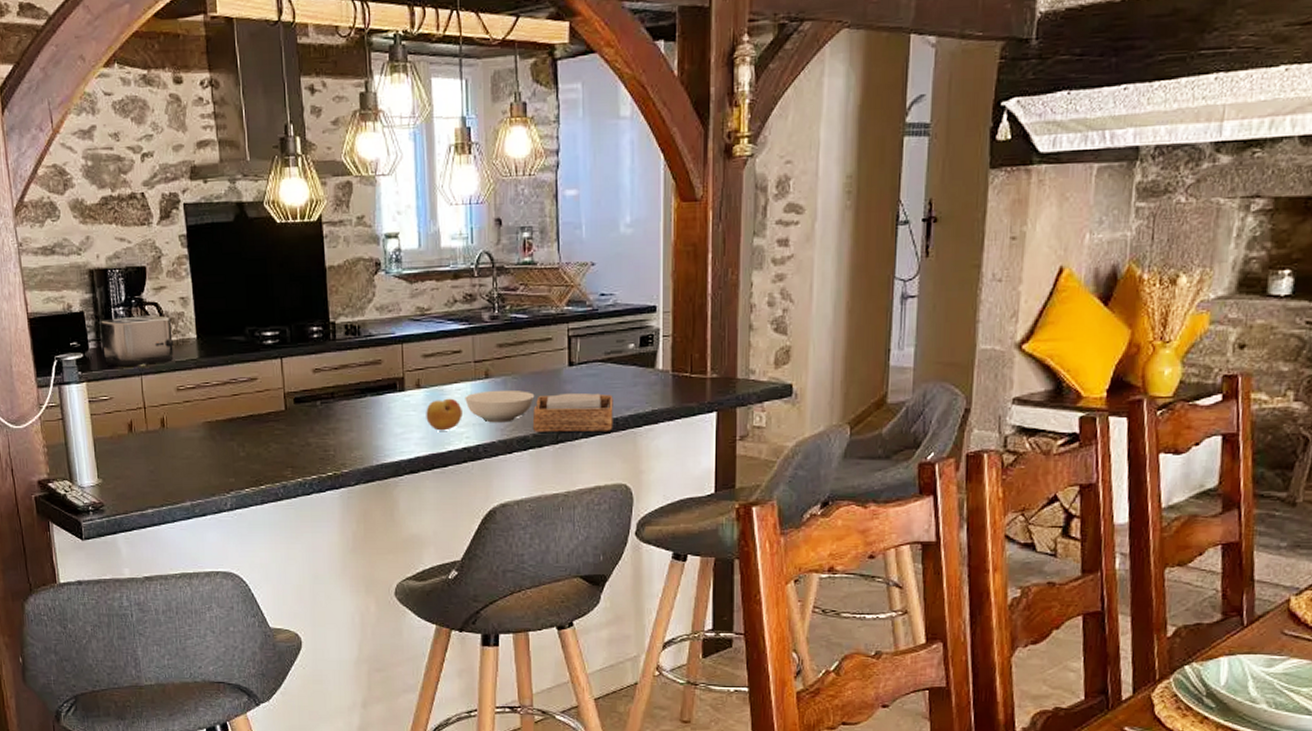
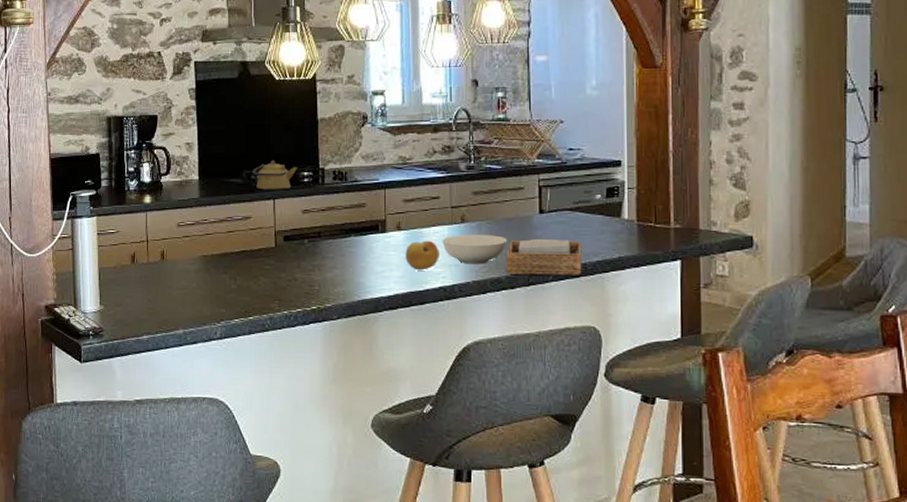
toaster: present [101,315,174,367] -> none [114,158,178,203]
kettle: none [256,314,305,349] -> present [253,160,297,190]

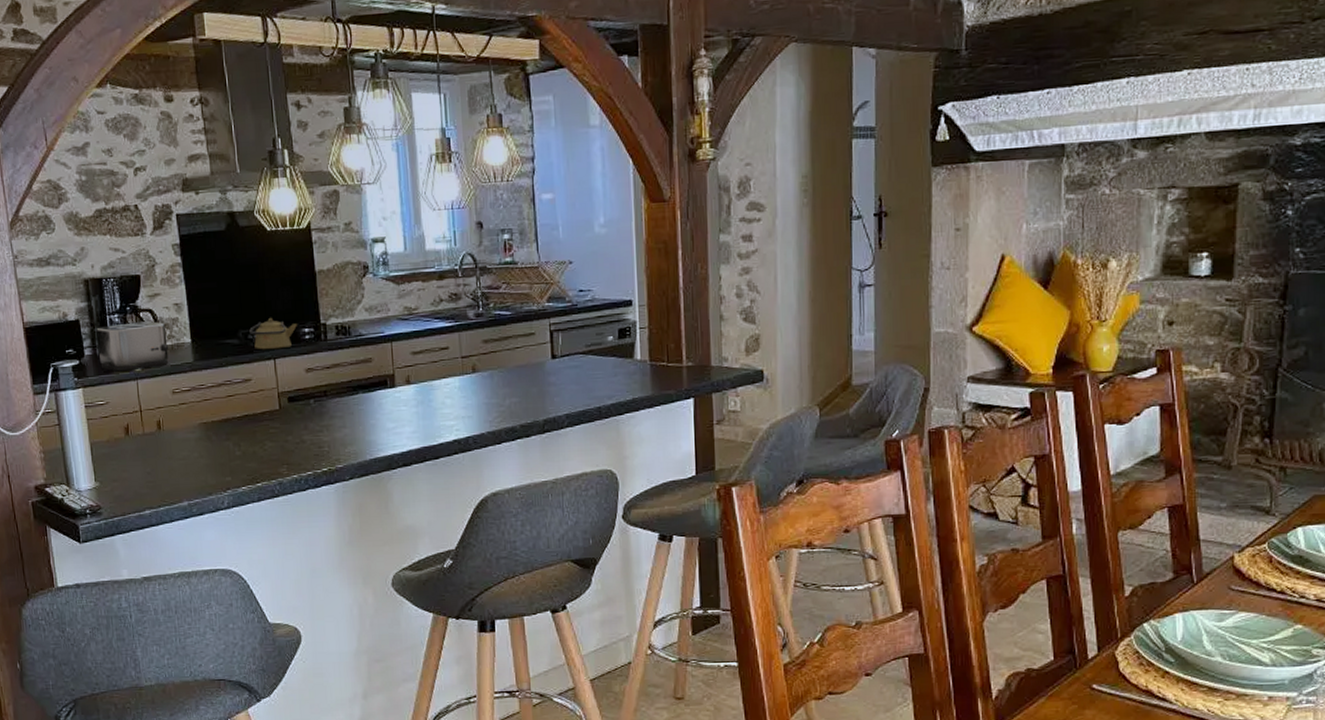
toaster: none [114,158,178,203] -> present [96,321,169,372]
fruit: present [405,240,439,271] -> none [416,393,452,425]
bowl: present [442,234,507,265] -> none [453,383,521,415]
napkin holder: present [505,238,582,277] -> none [519,384,597,423]

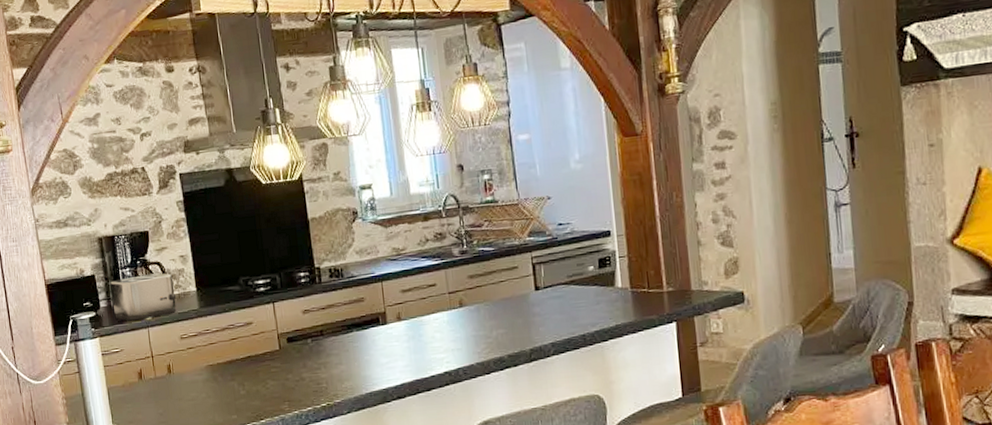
kettle: present [249,317,297,350] -> none [249,264,293,295]

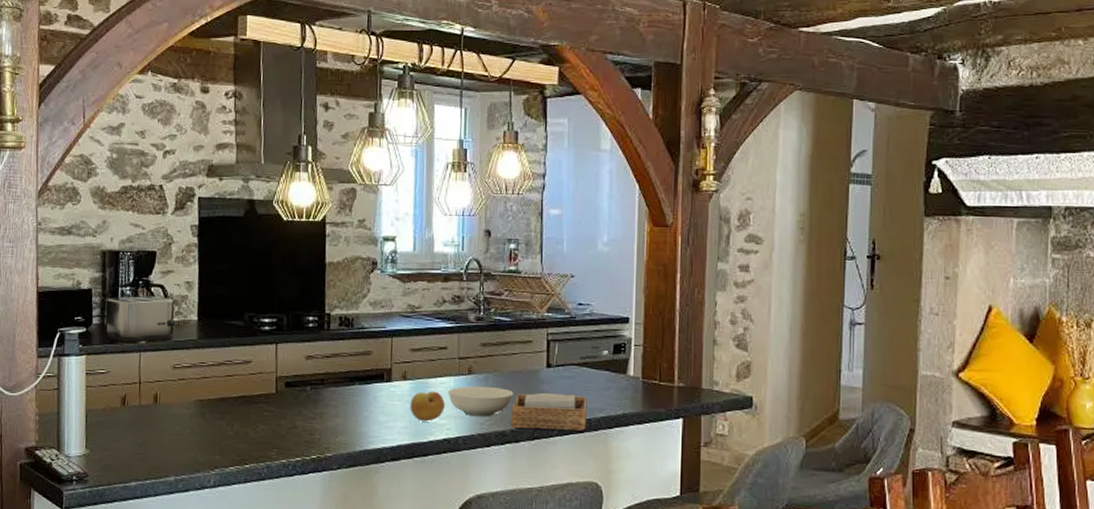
fruit: none [408,327,442,358] -> present [410,391,445,422]
bowl: none [442,316,507,347] -> present [448,386,514,417]
napkin holder: none [506,313,582,353] -> present [510,392,587,432]

